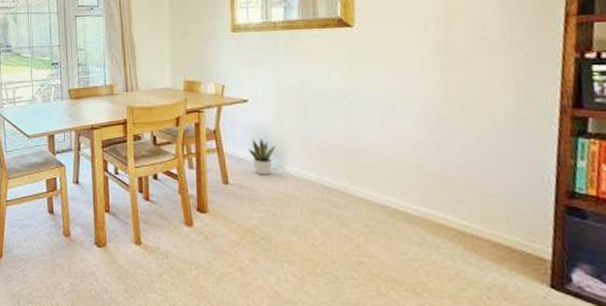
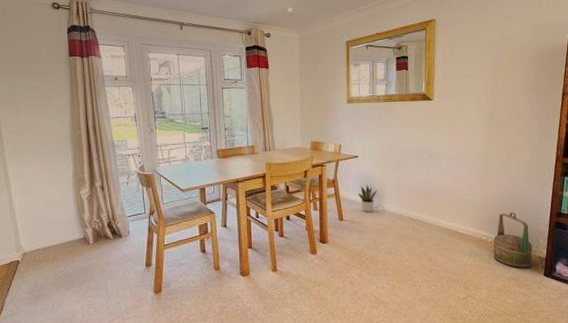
decorative basket: none [458,187,528,273] -> present [493,212,533,268]

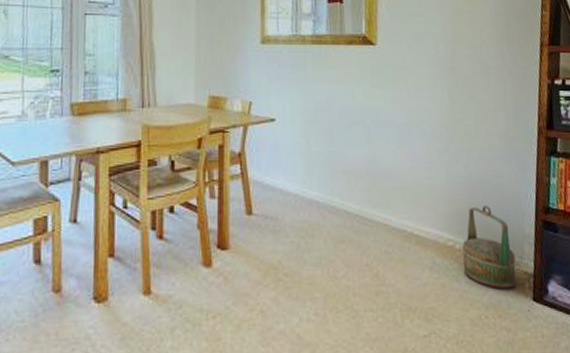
potted plant: present [358,184,377,212] -> none [274,161,301,203]

